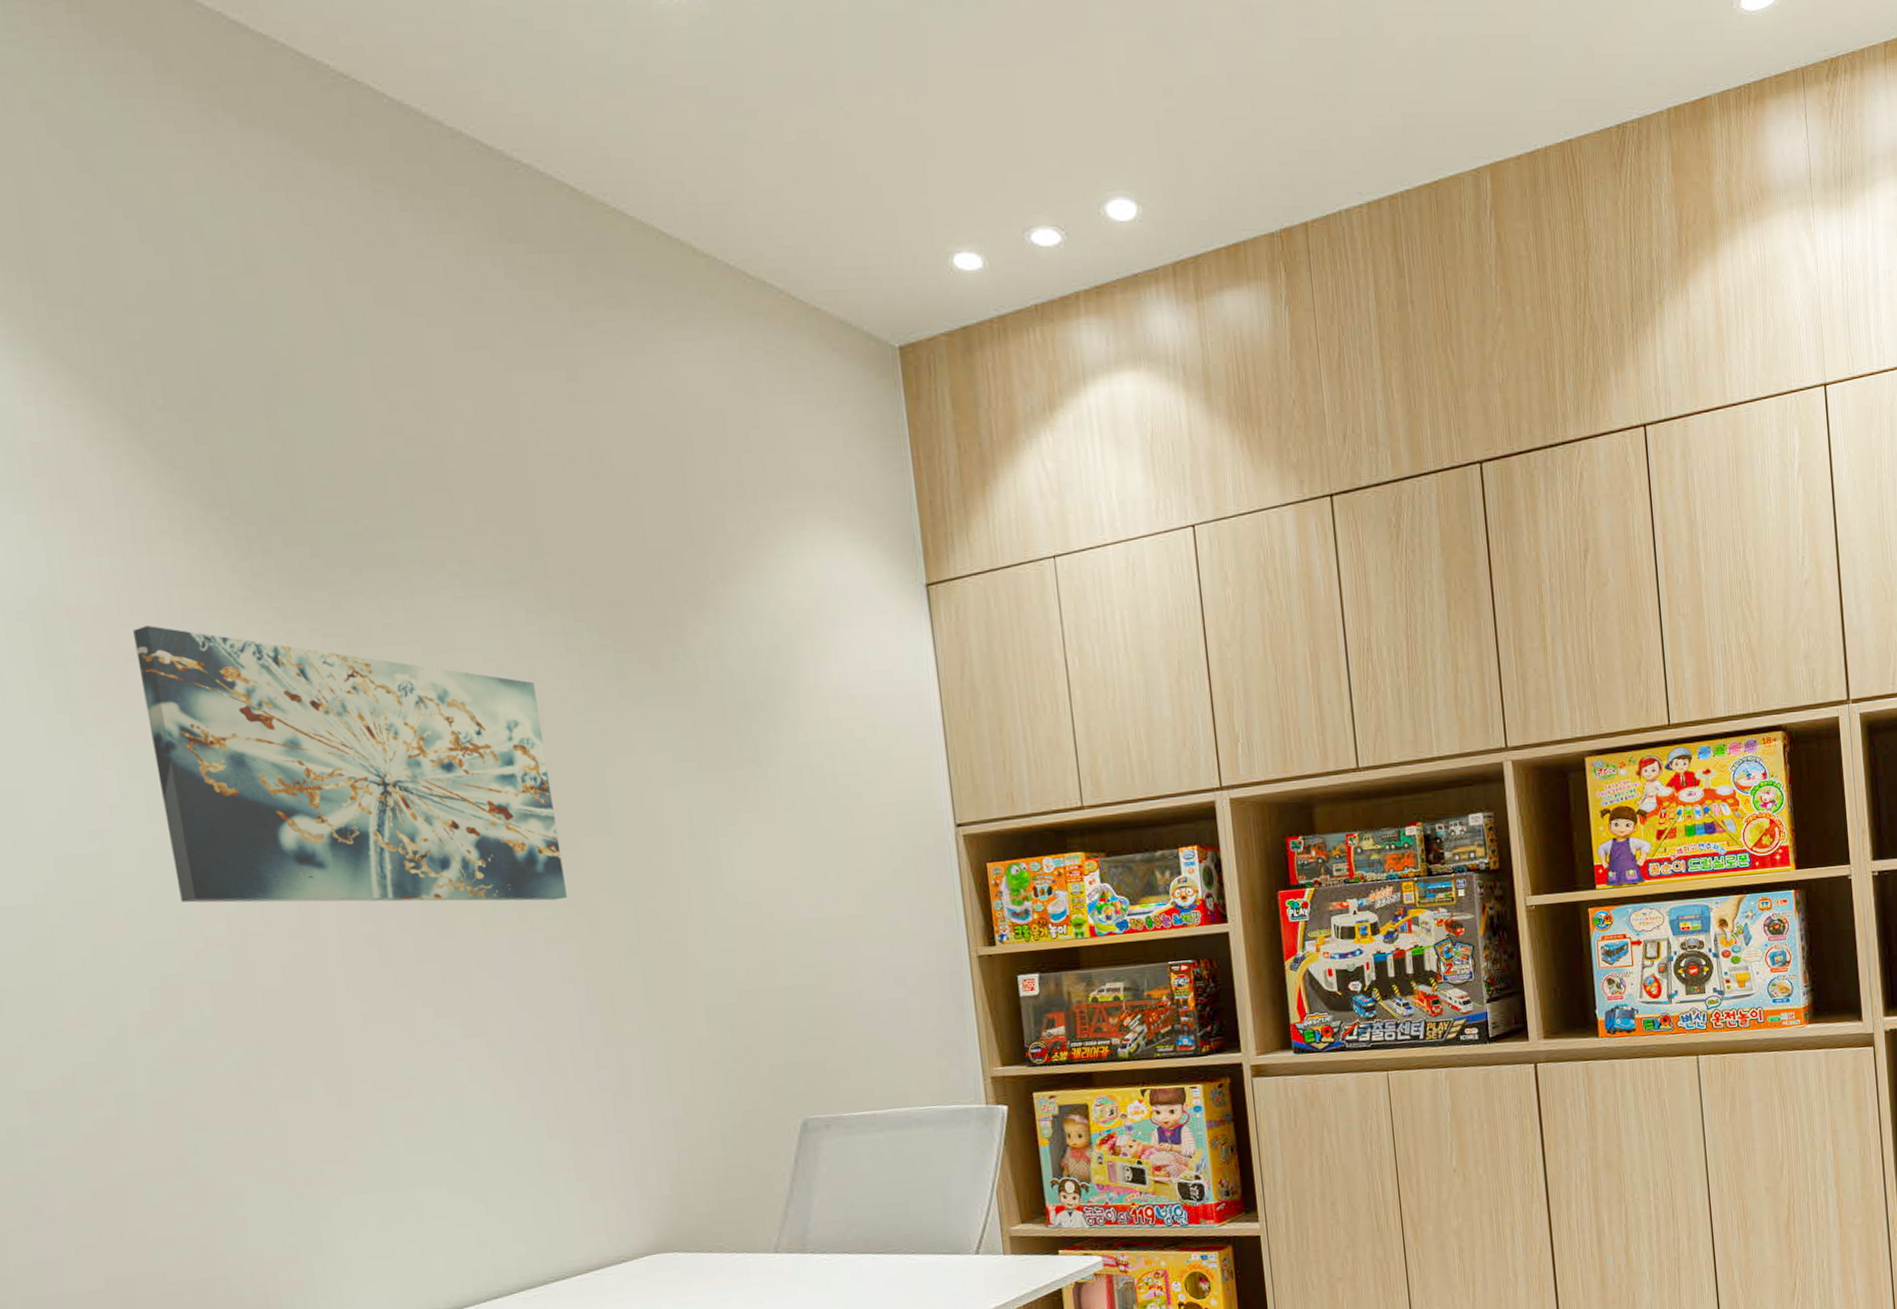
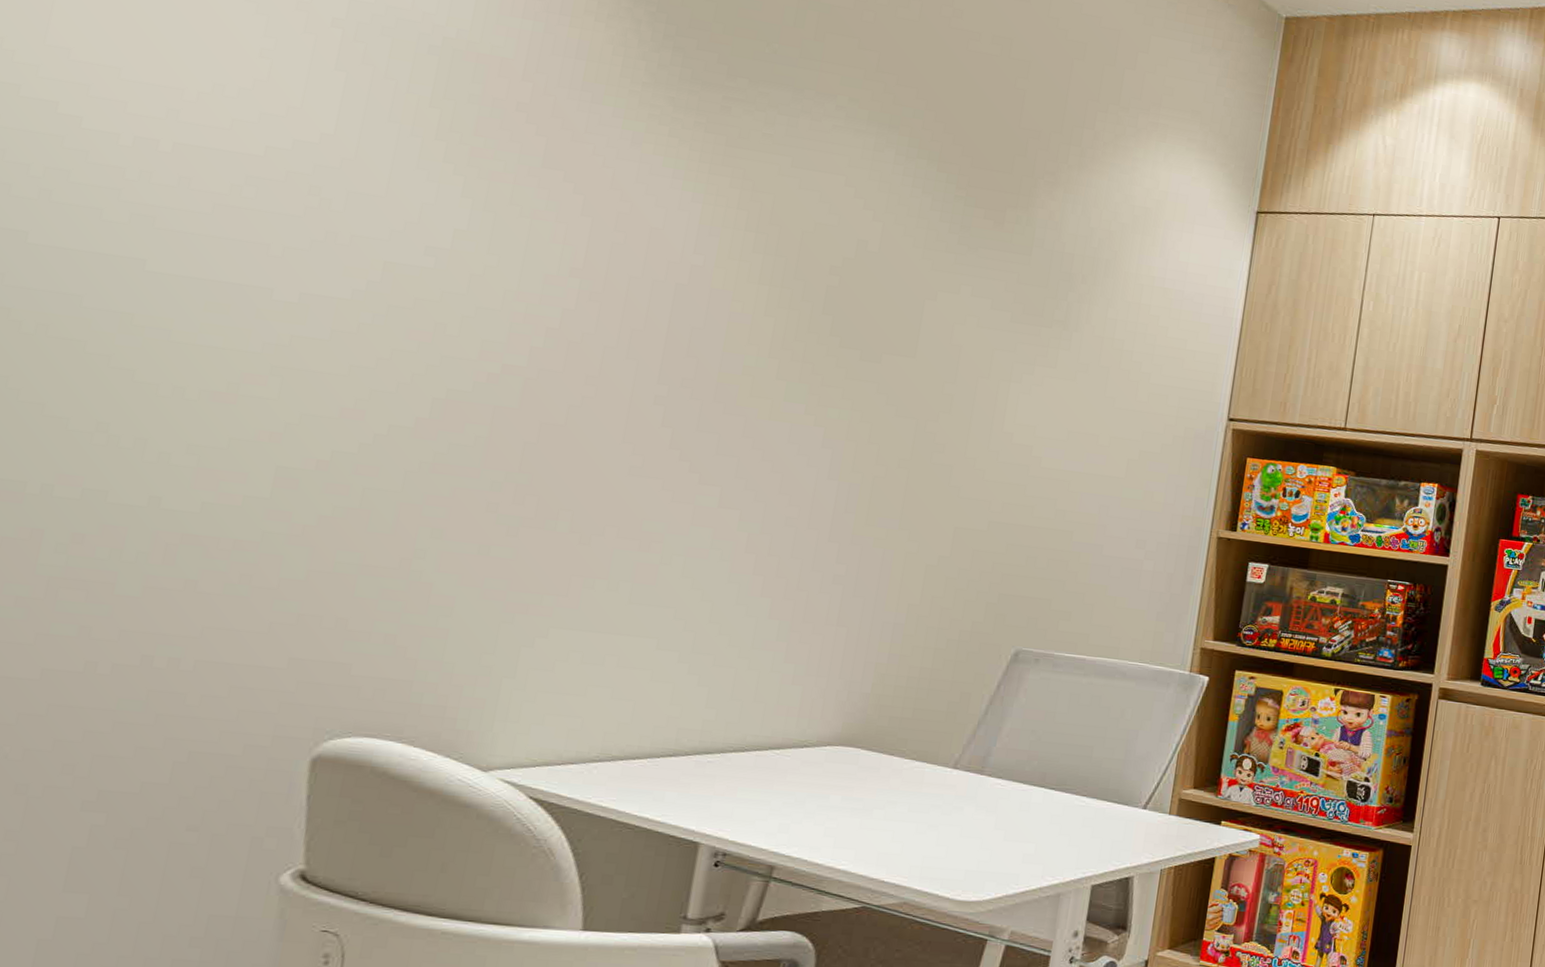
wall art: present [133,626,568,903] -> none [492,84,885,405]

